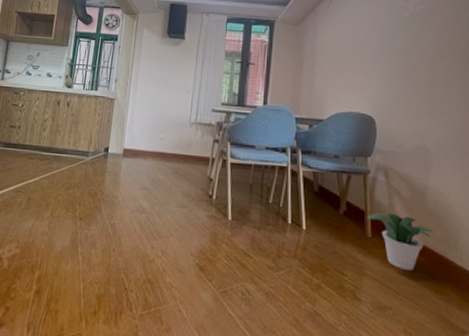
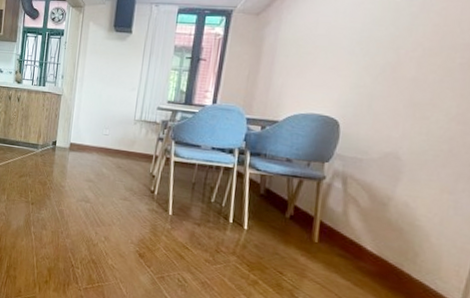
potted plant: present [366,213,433,270] -> none [315,219,391,278]

